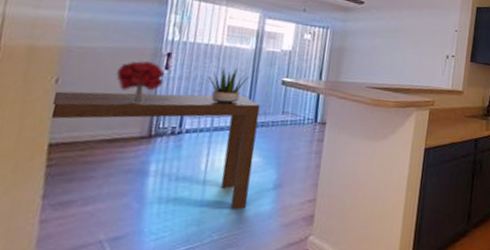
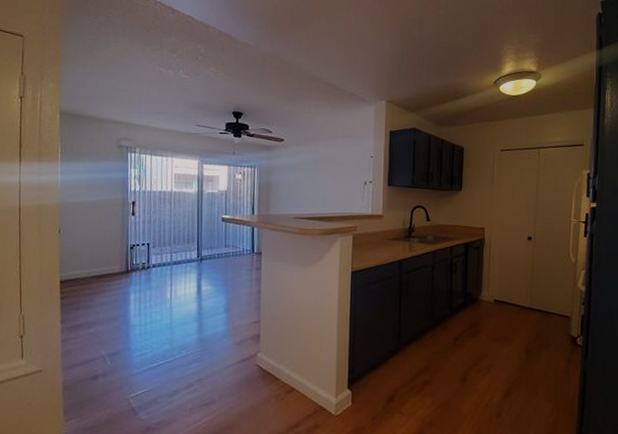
dining table: present [48,91,261,210] -> none [57,234,207,331]
bouquet: present [116,60,165,104] -> none [99,209,133,245]
potted plant: present [208,67,250,104] -> none [164,210,196,241]

